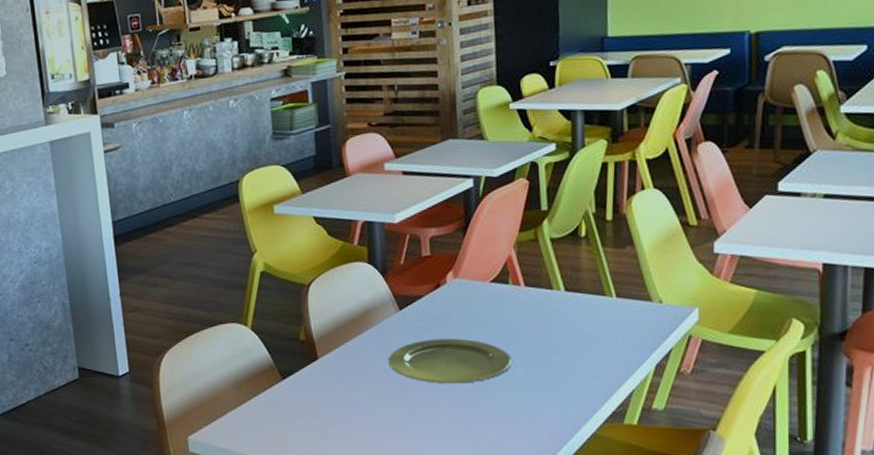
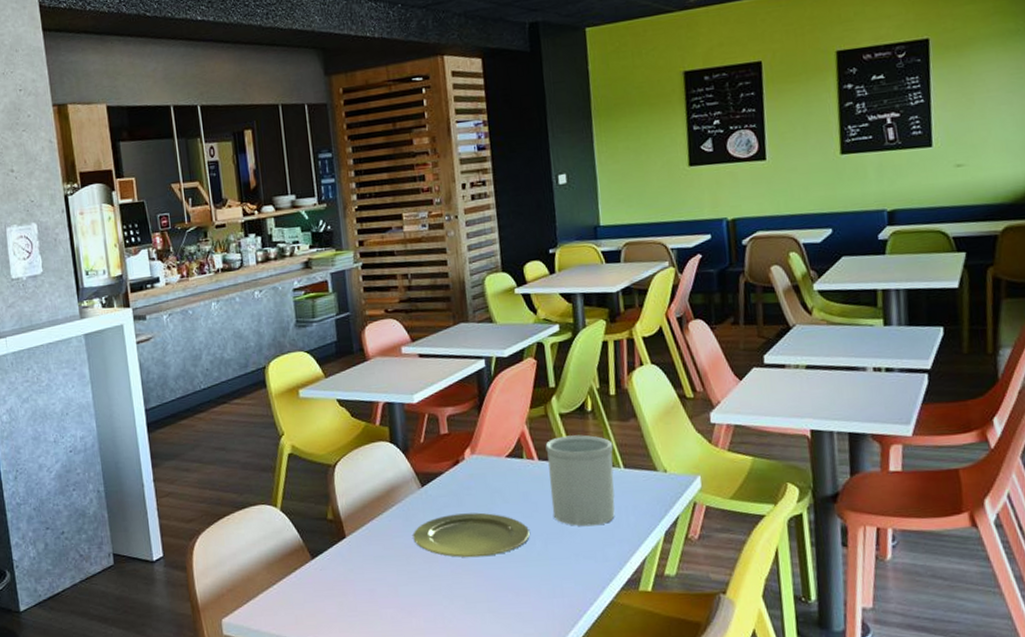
utensil holder: none [533,261,607,357] -> present [545,435,615,527]

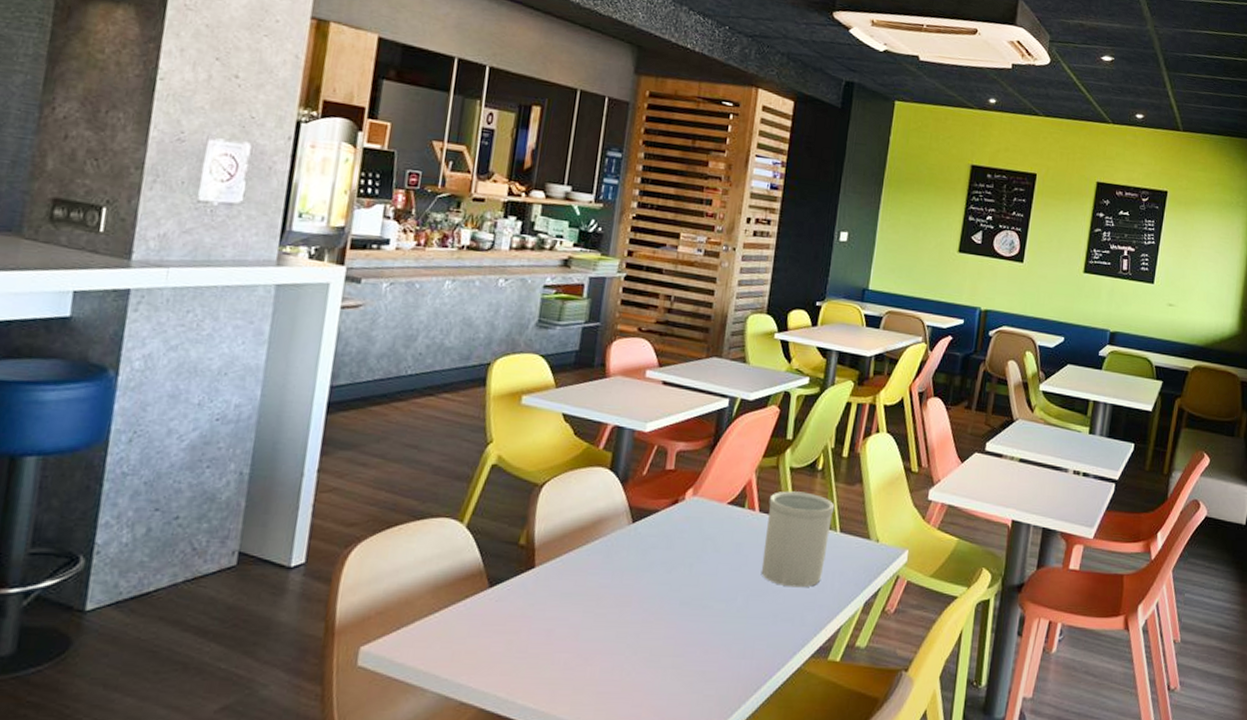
plate: present [413,512,530,558] -> none [609,557,734,607]

